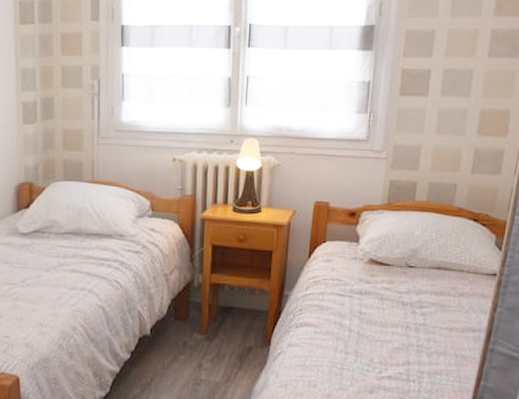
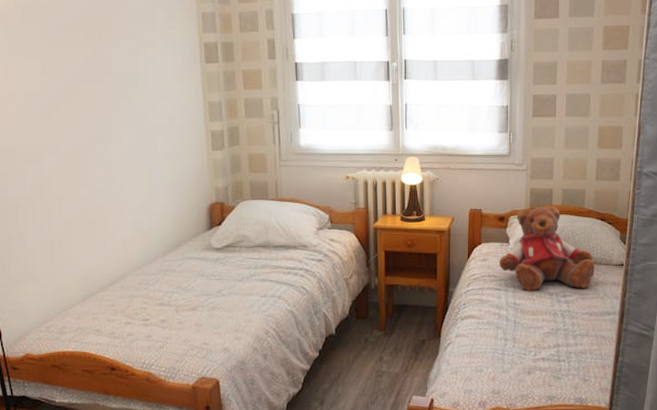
teddy bear: none [345,201,462,300] -> present [499,206,595,291]

